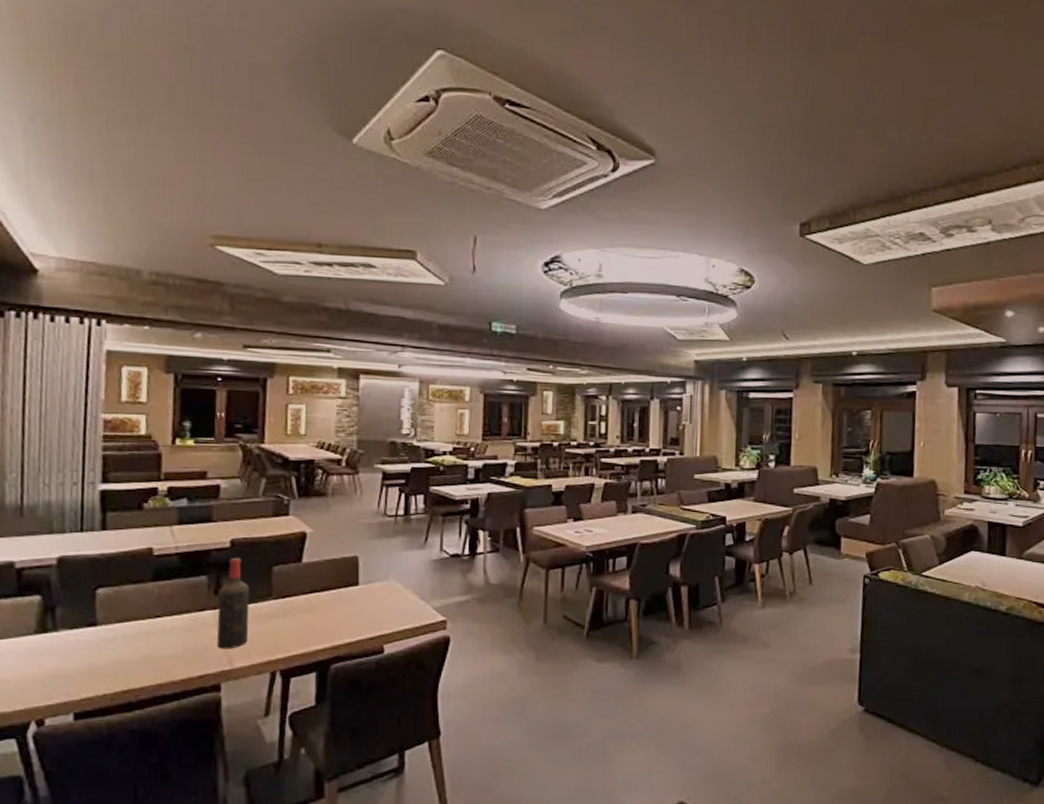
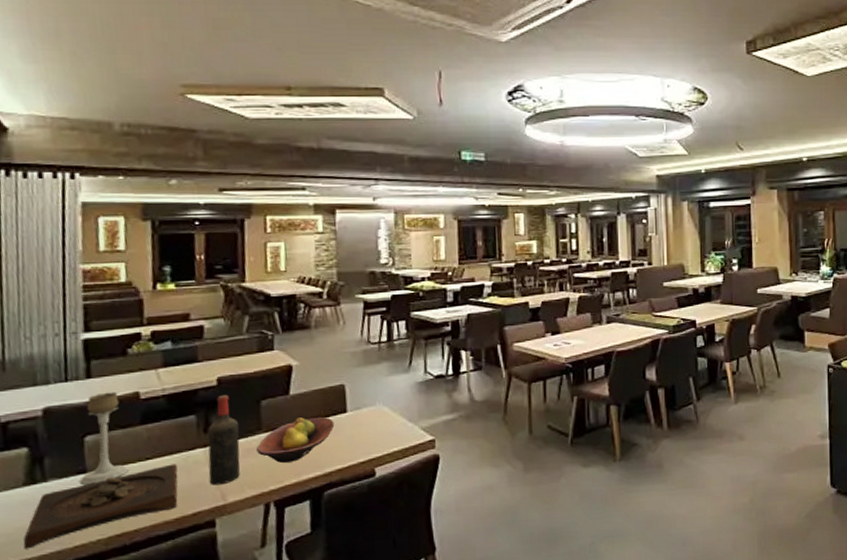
wooden tray: none [31,624,186,697] -> present [23,464,178,549]
candle holder: none [89,545,139,637] -> present [79,391,130,484]
fruit bowl: none [266,587,346,632] -> present [257,417,335,463]

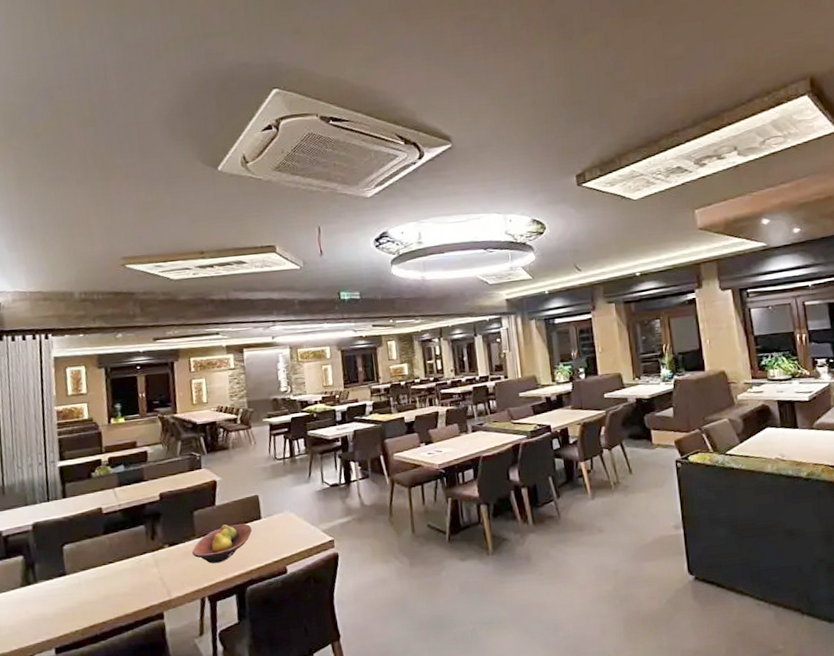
wooden tray: present [23,464,178,549] -> none [22,566,134,639]
candle holder: present [79,391,130,484] -> none [61,508,97,585]
wine bottle: present [207,394,241,486] -> none [154,507,181,584]

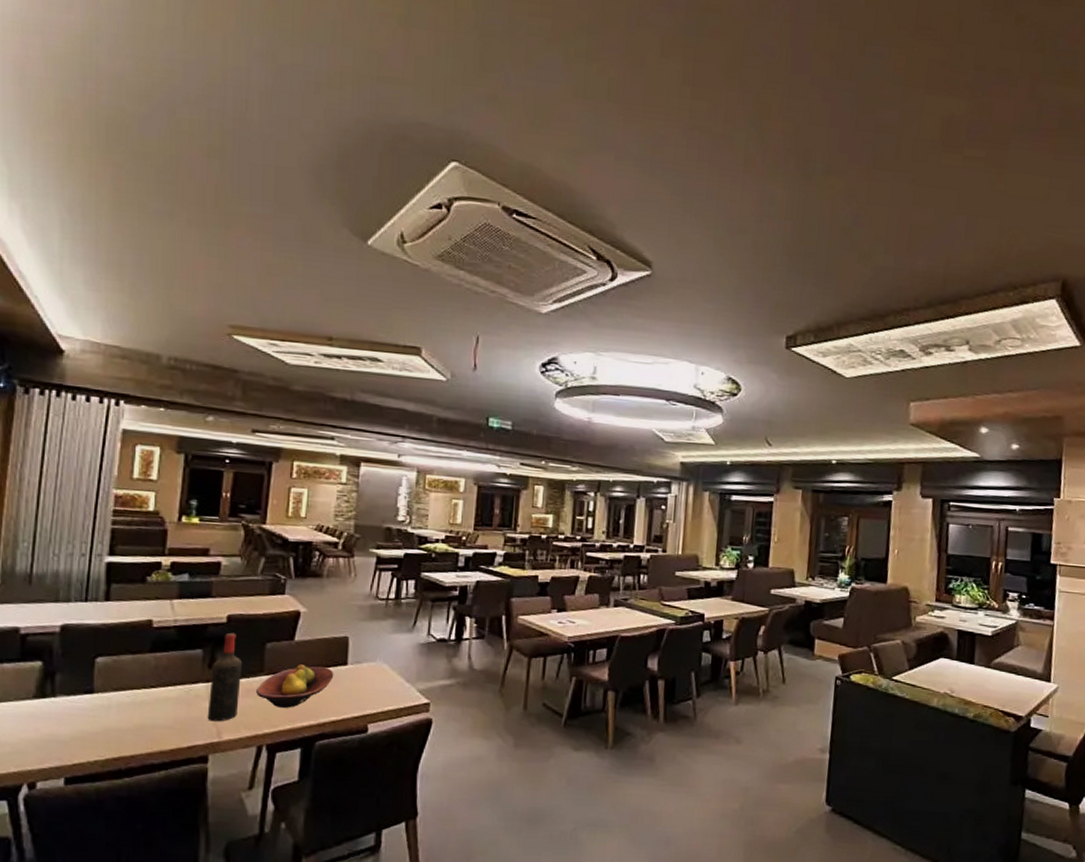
wine bottle: none [154,507,181,584] -> present [207,632,243,722]

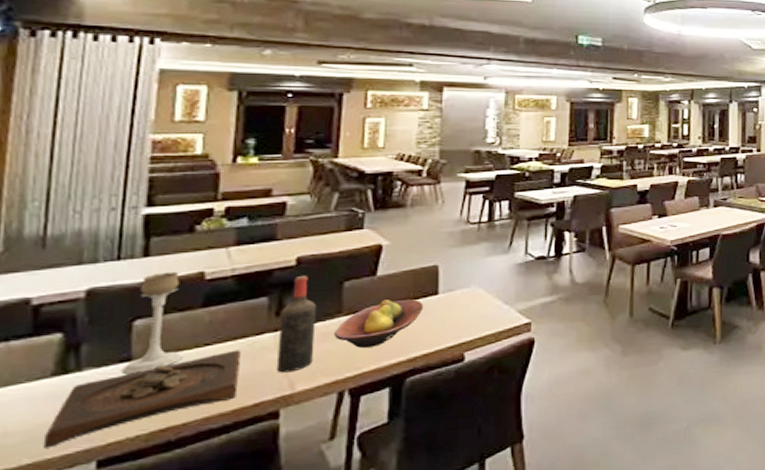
wooden tray: none [26,695,179,761] -> present [43,350,241,448]
candle holder: none [85,616,134,705] -> present [121,271,184,374]

